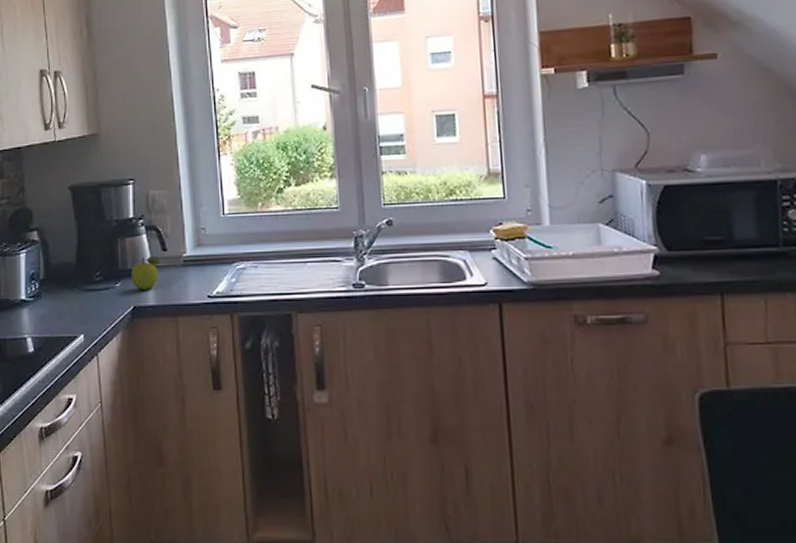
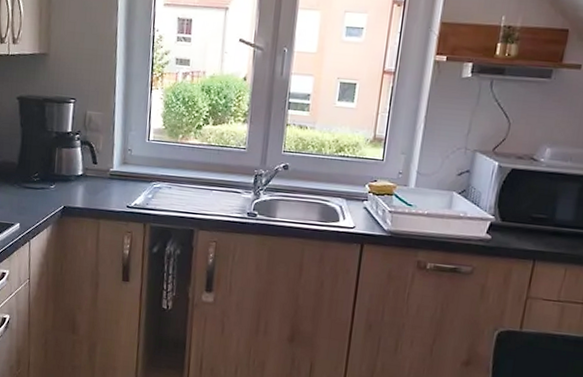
fruit: present [131,256,161,290] -> none [64,166,91,194]

